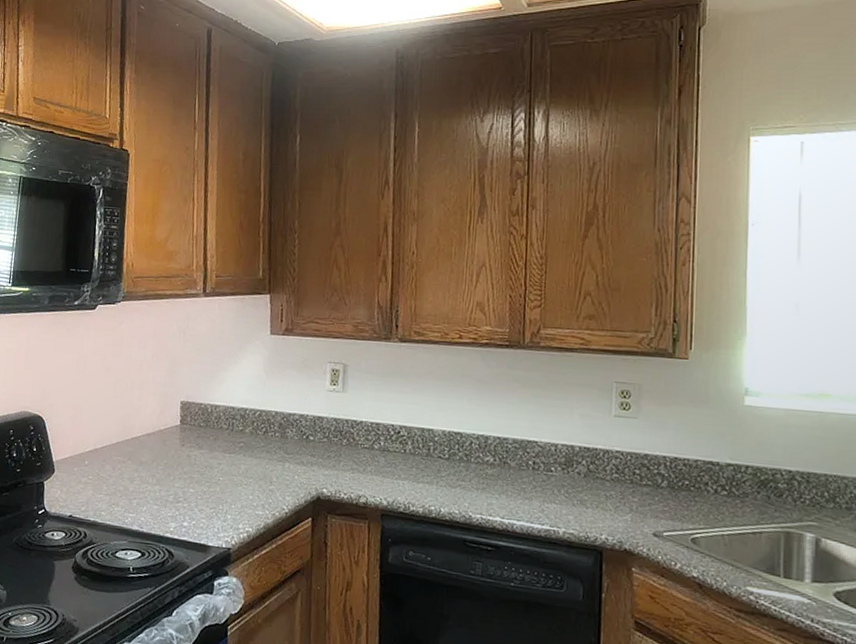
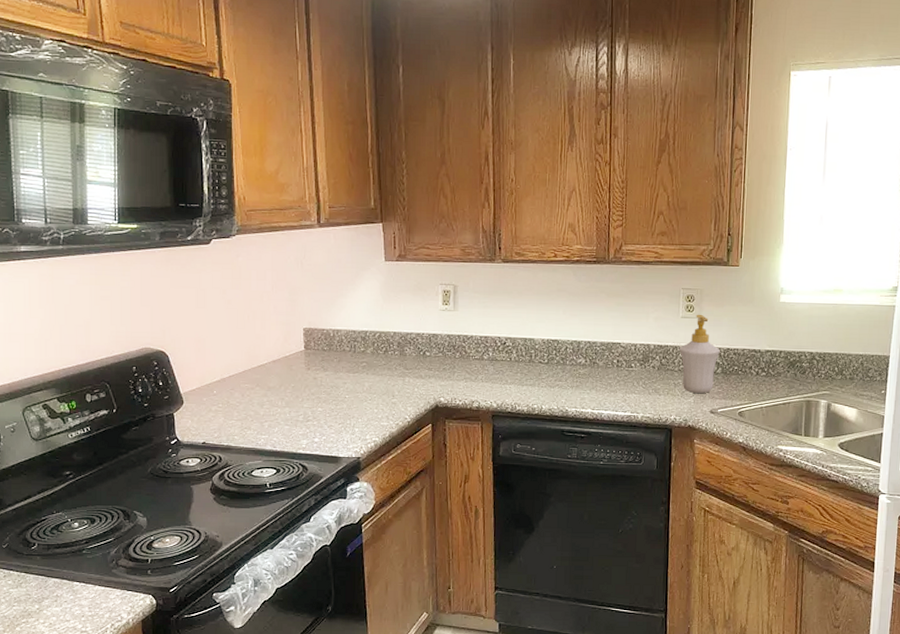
soap bottle: none [611,413,665,511] -> present [679,314,720,393]

